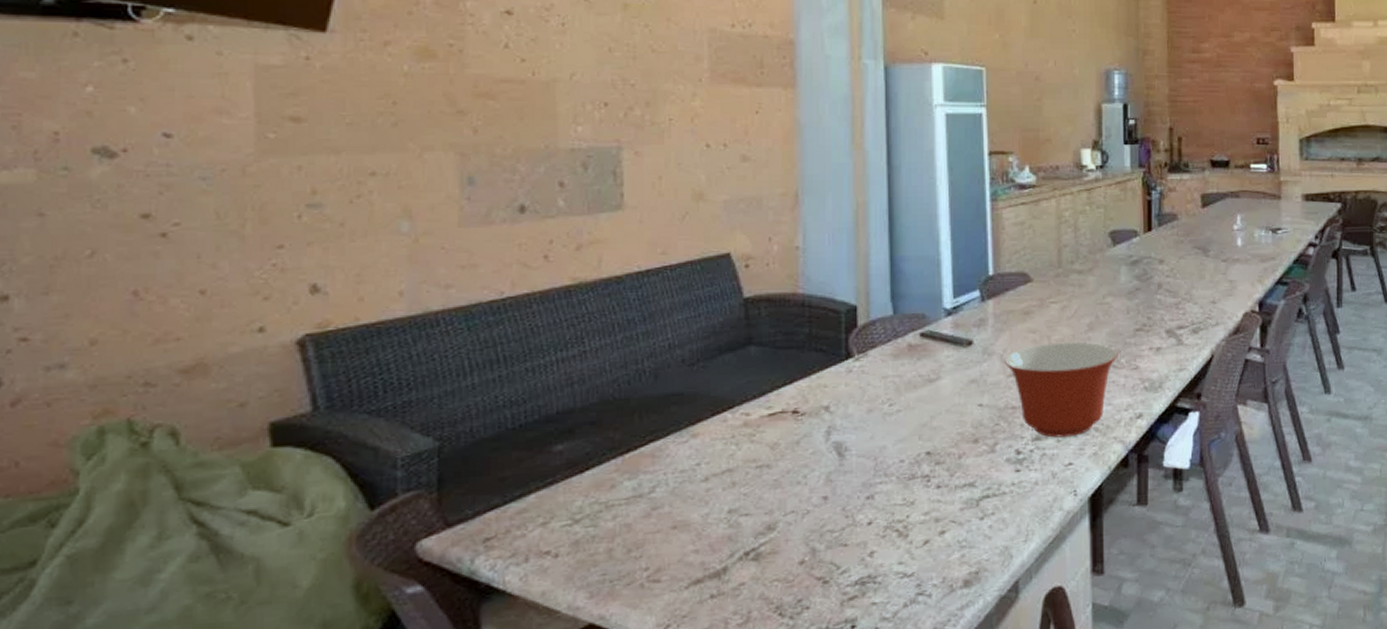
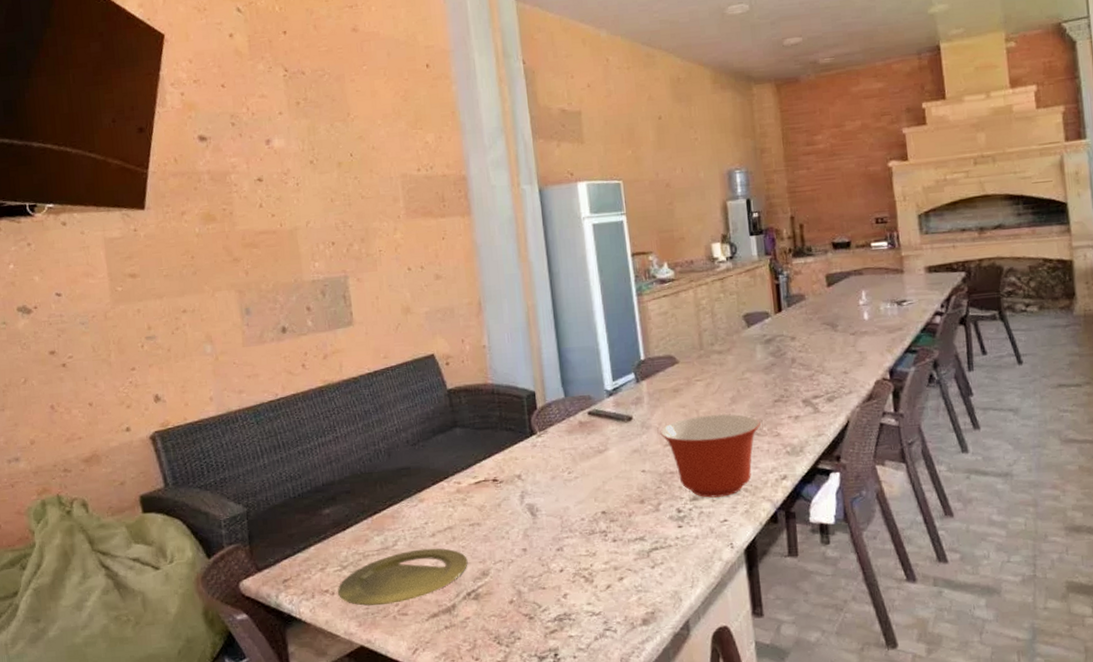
plate: none [564,495,750,571] -> present [338,548,468,606]

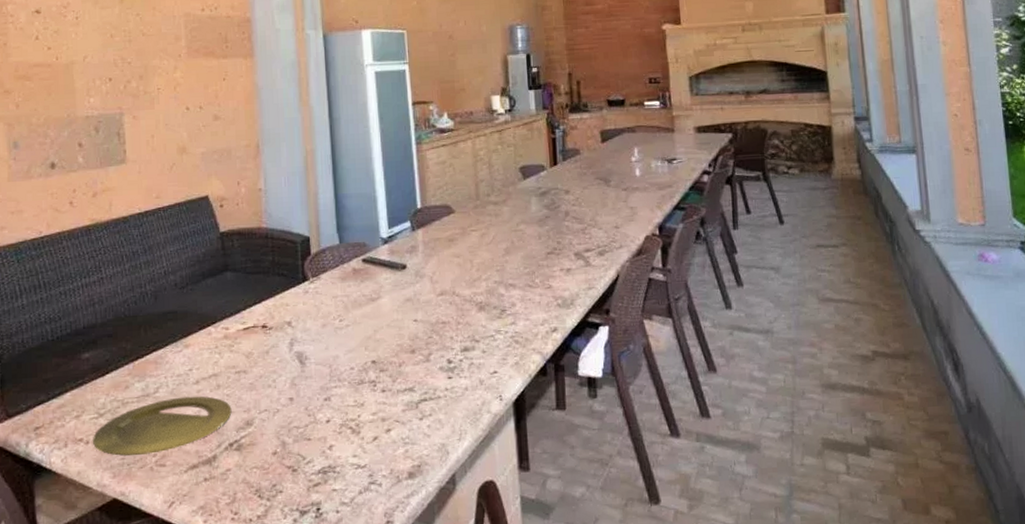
mixing bowl: present [660,414,761,498] -> none [433,265,533,349]

